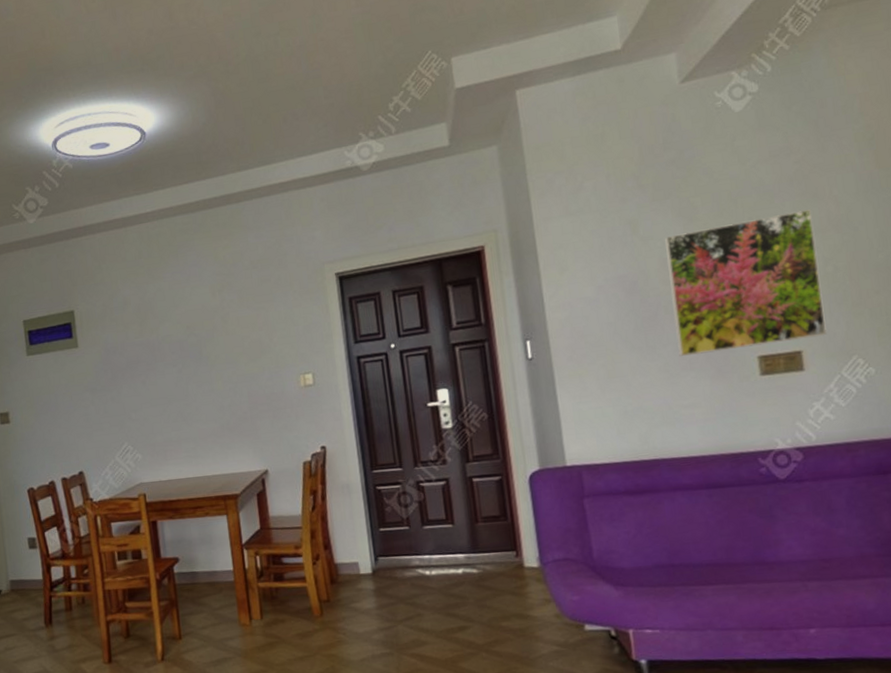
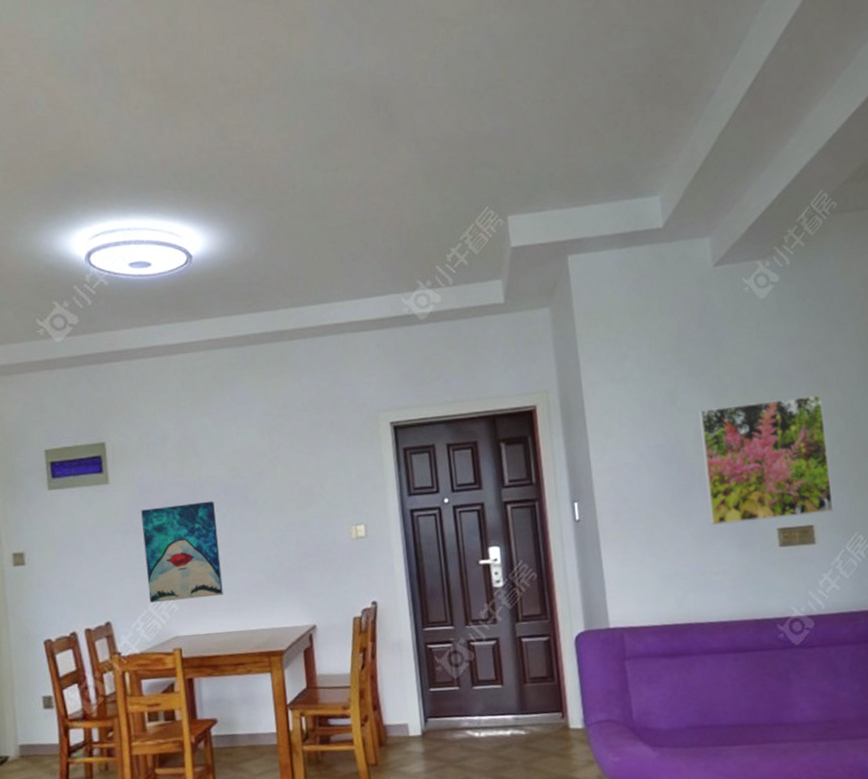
wall art: none [107,358,182,454] -> present [141,501,223,603]

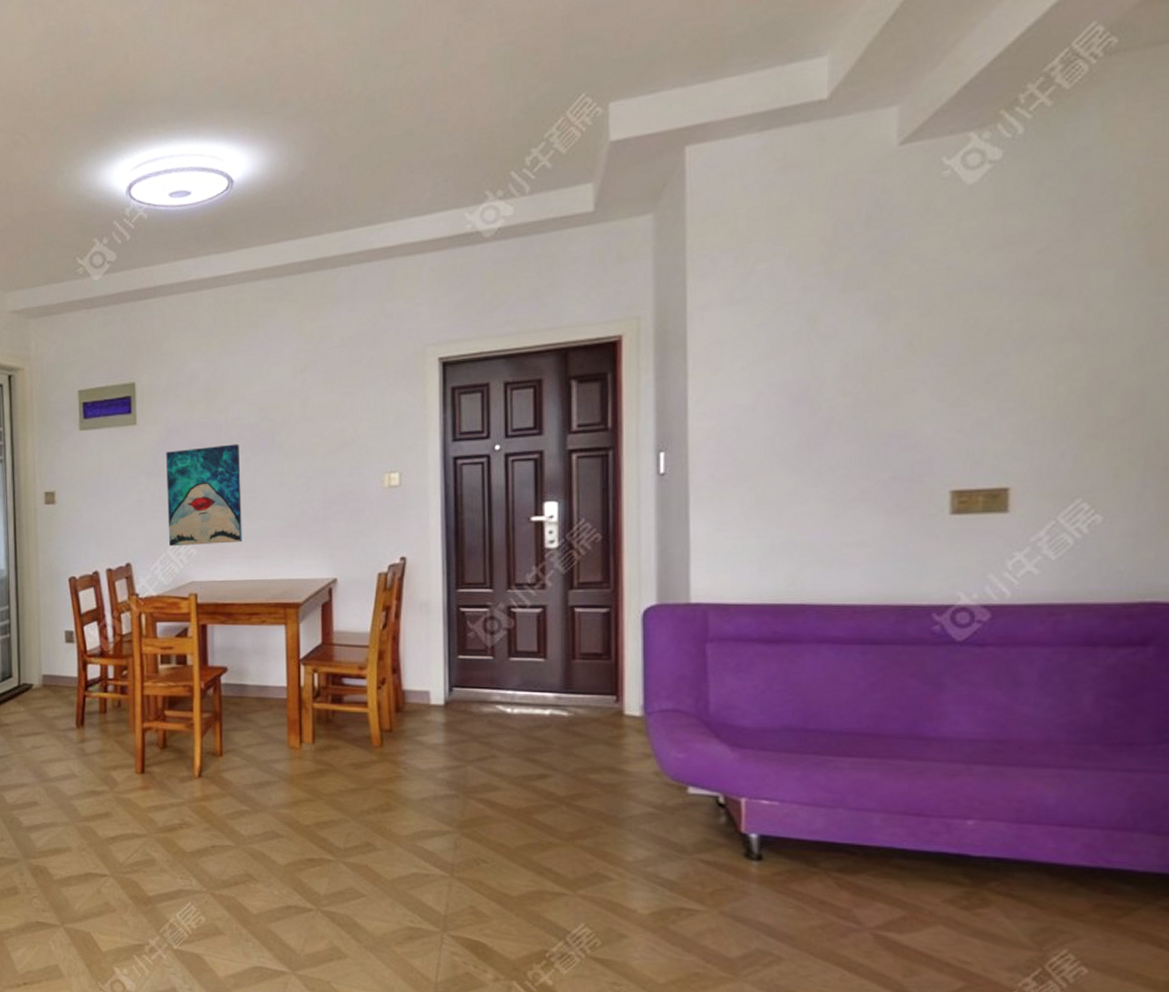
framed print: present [699,394,835,525] -> none [848,312,1050,484]

